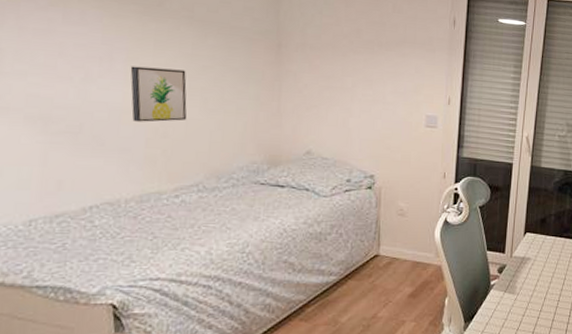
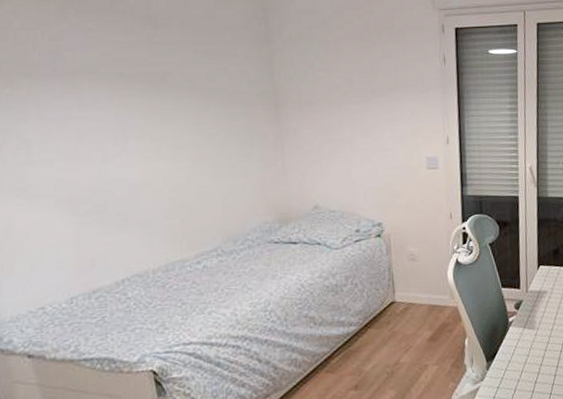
wall art: present [130,66,187,122] -> none [143,140,200,195]

